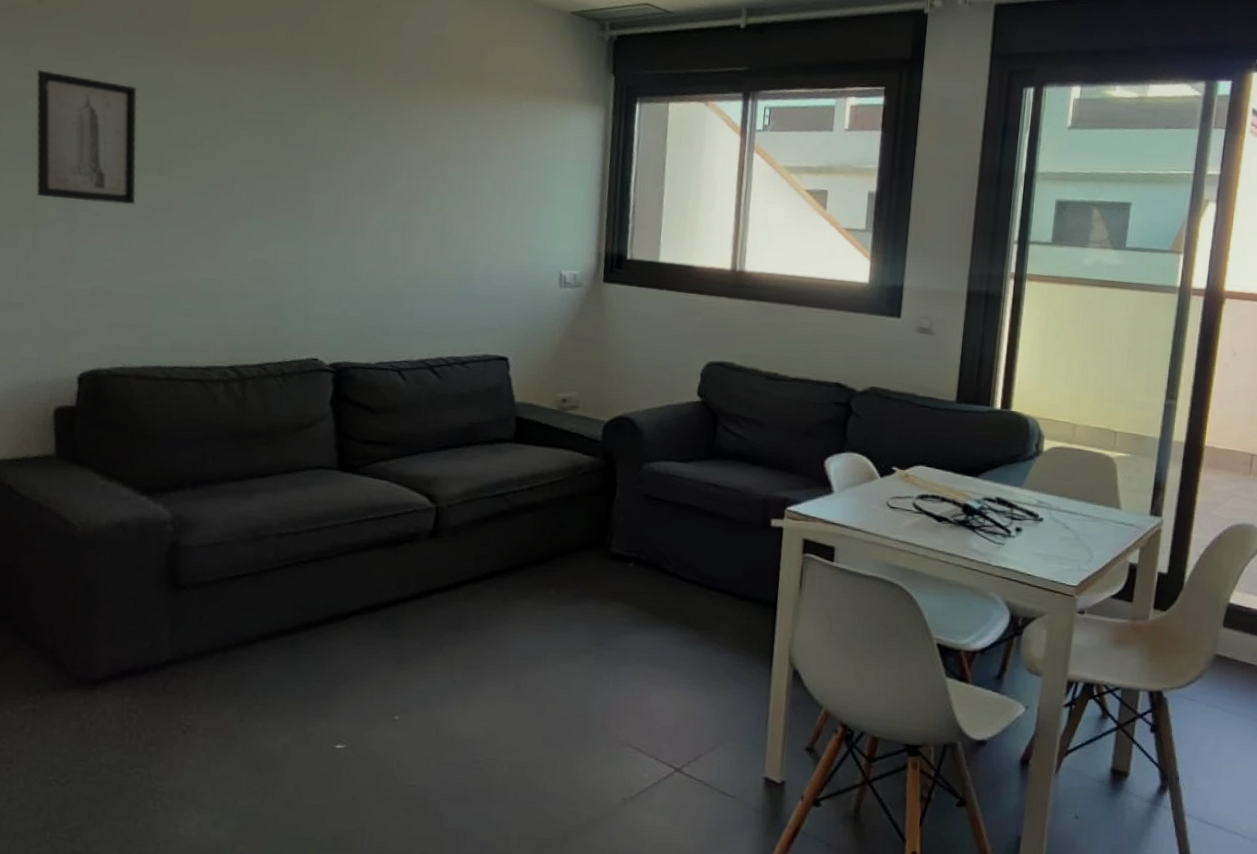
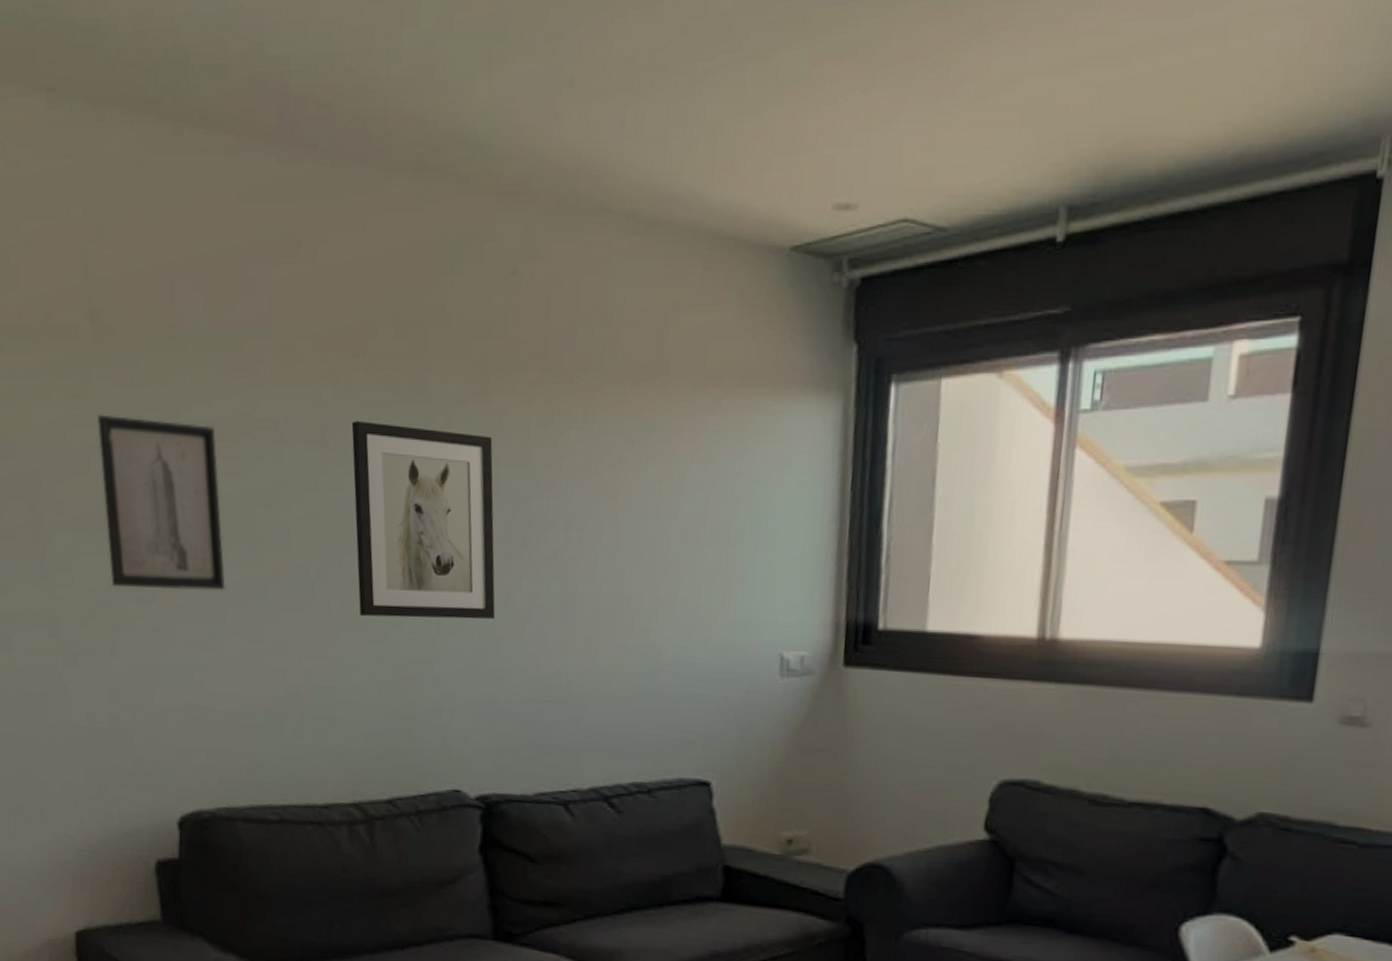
wall art: none [244,93,356,237] -> present [351,421,495,620]

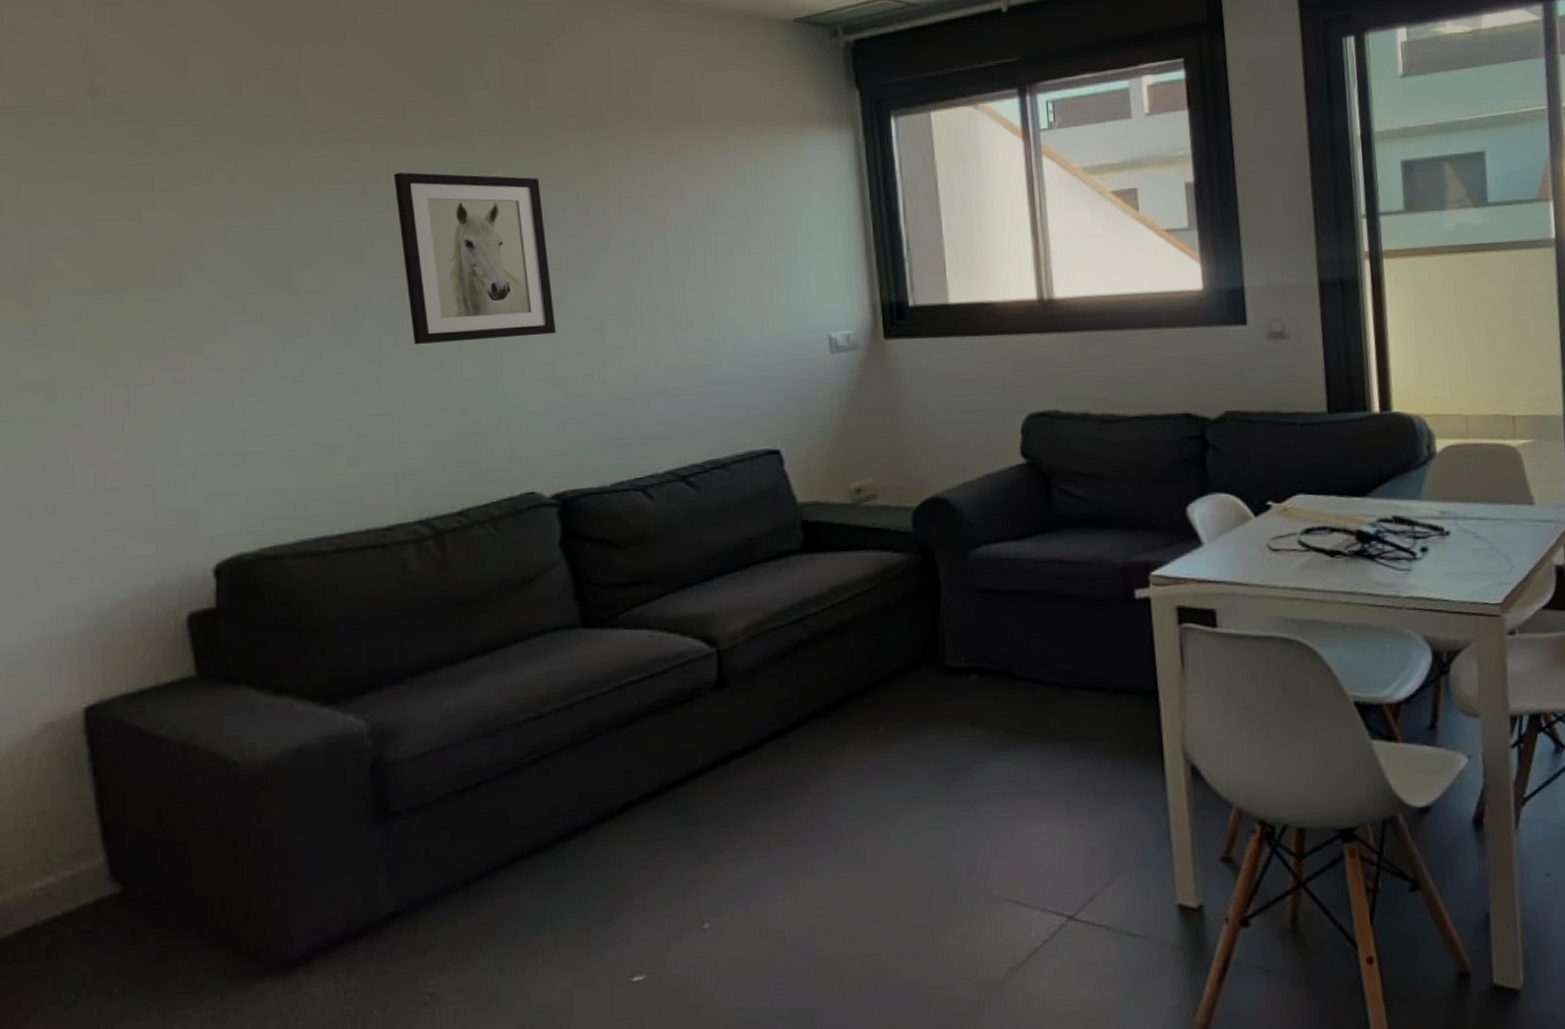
wall art: present [97,414,225,591] -> none [101,183,261,345]

